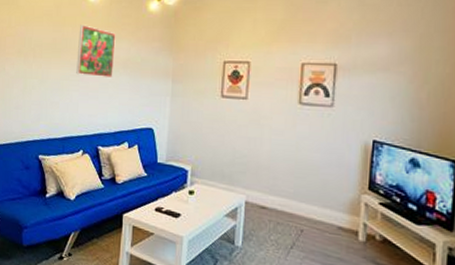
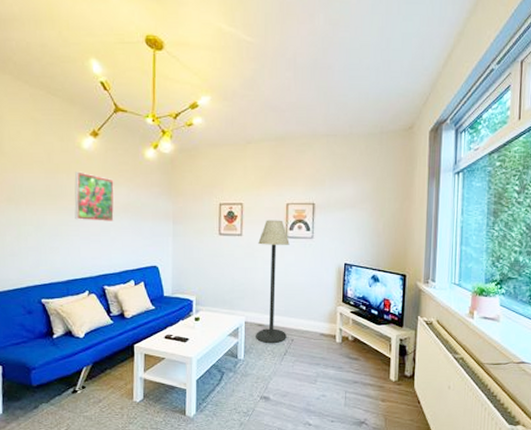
floor lamp: none [257,82,304,233] -> present [256,220,290,344]

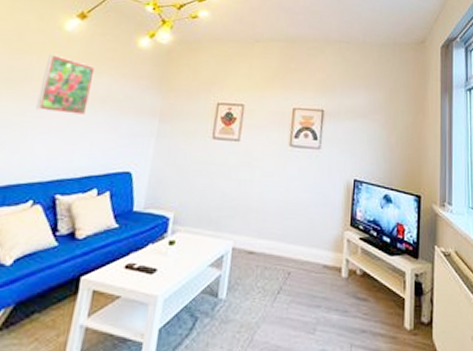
floor lamp: present [256,220,290,344] -> none [244,125,294,278]

